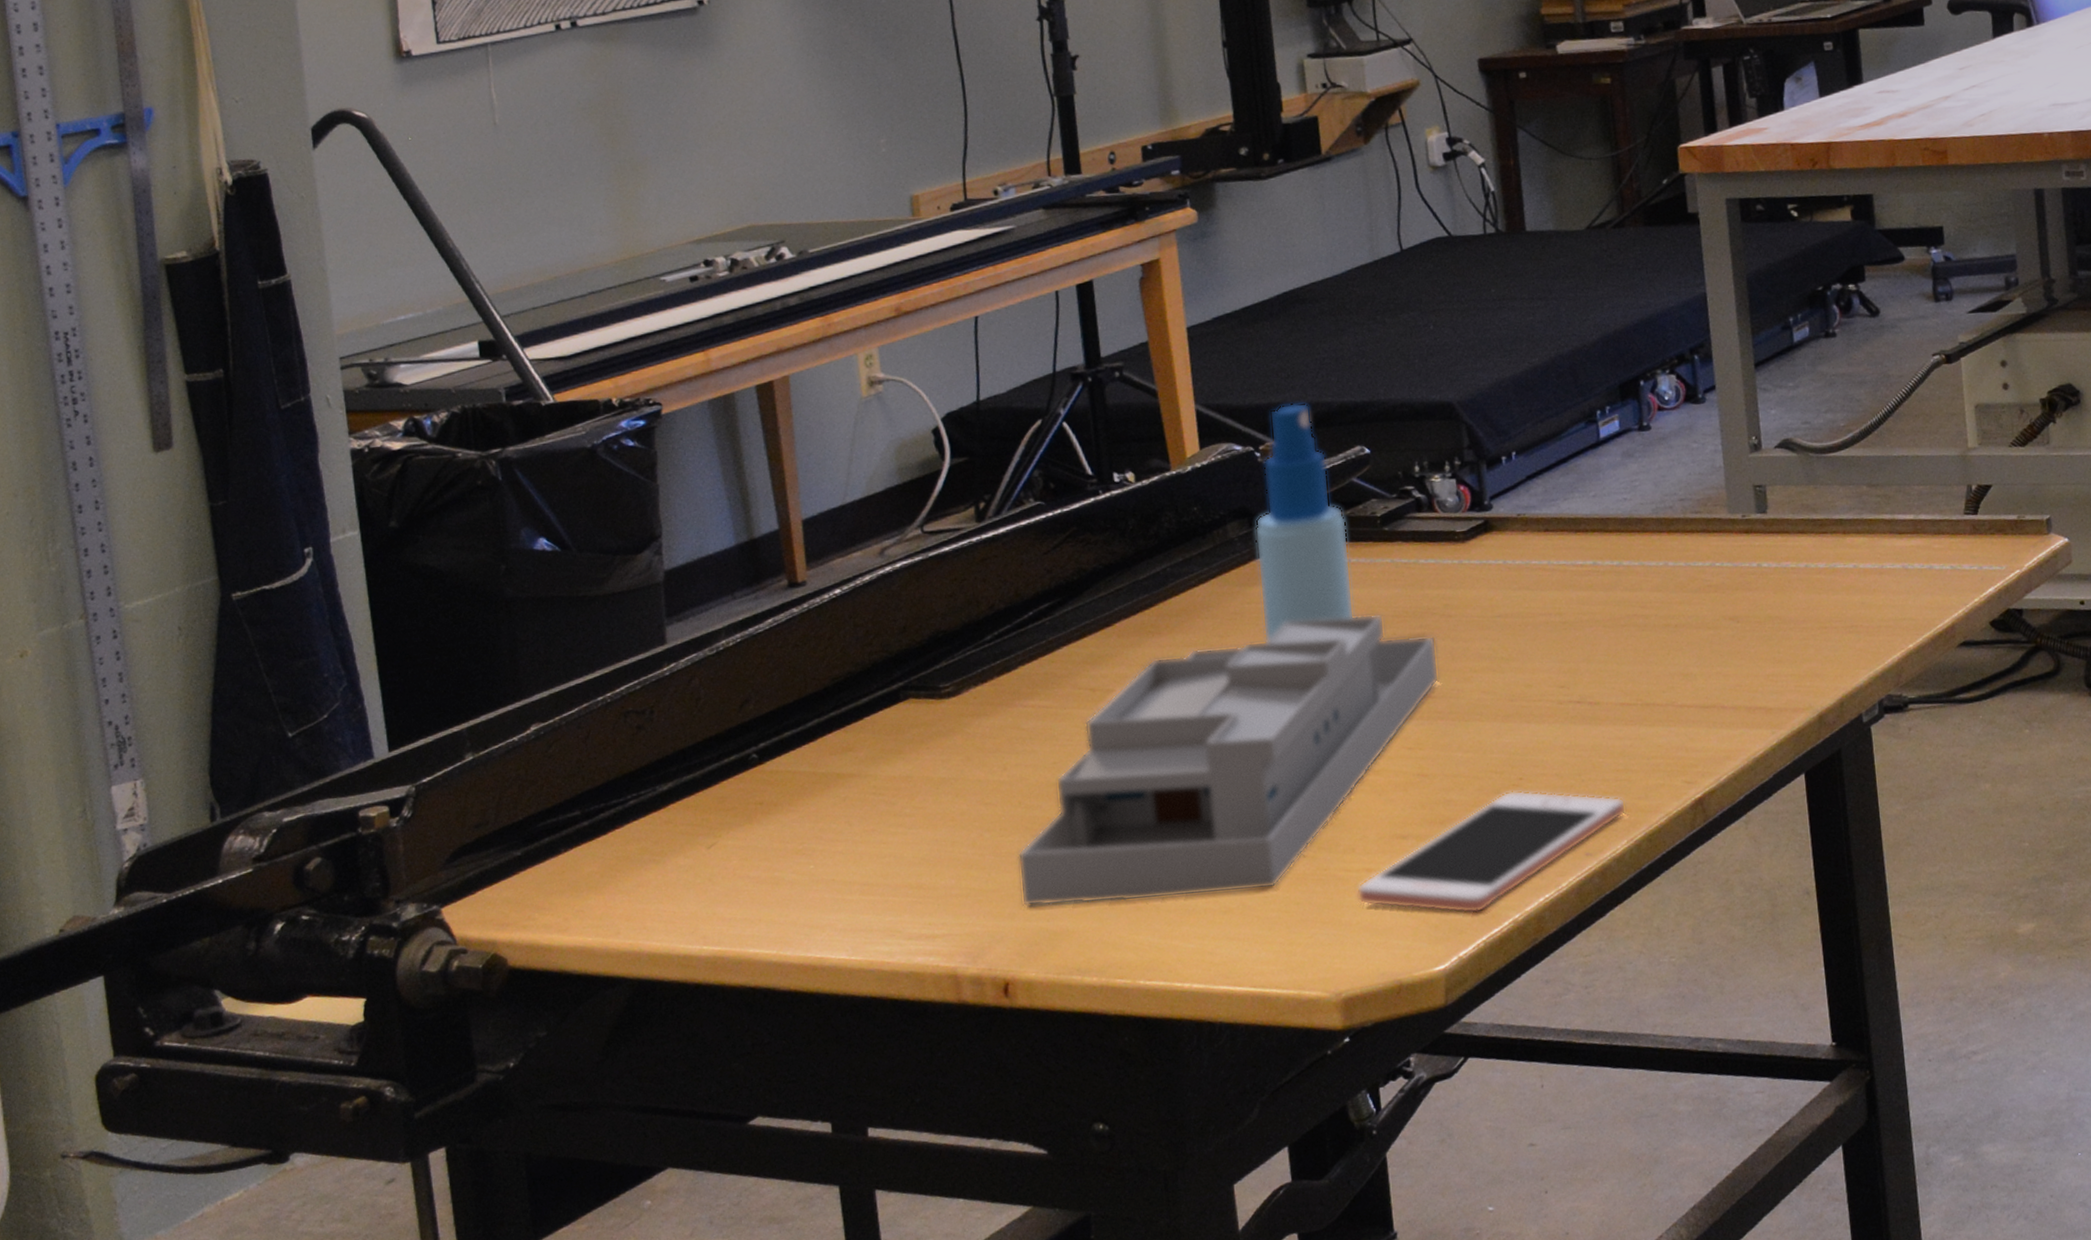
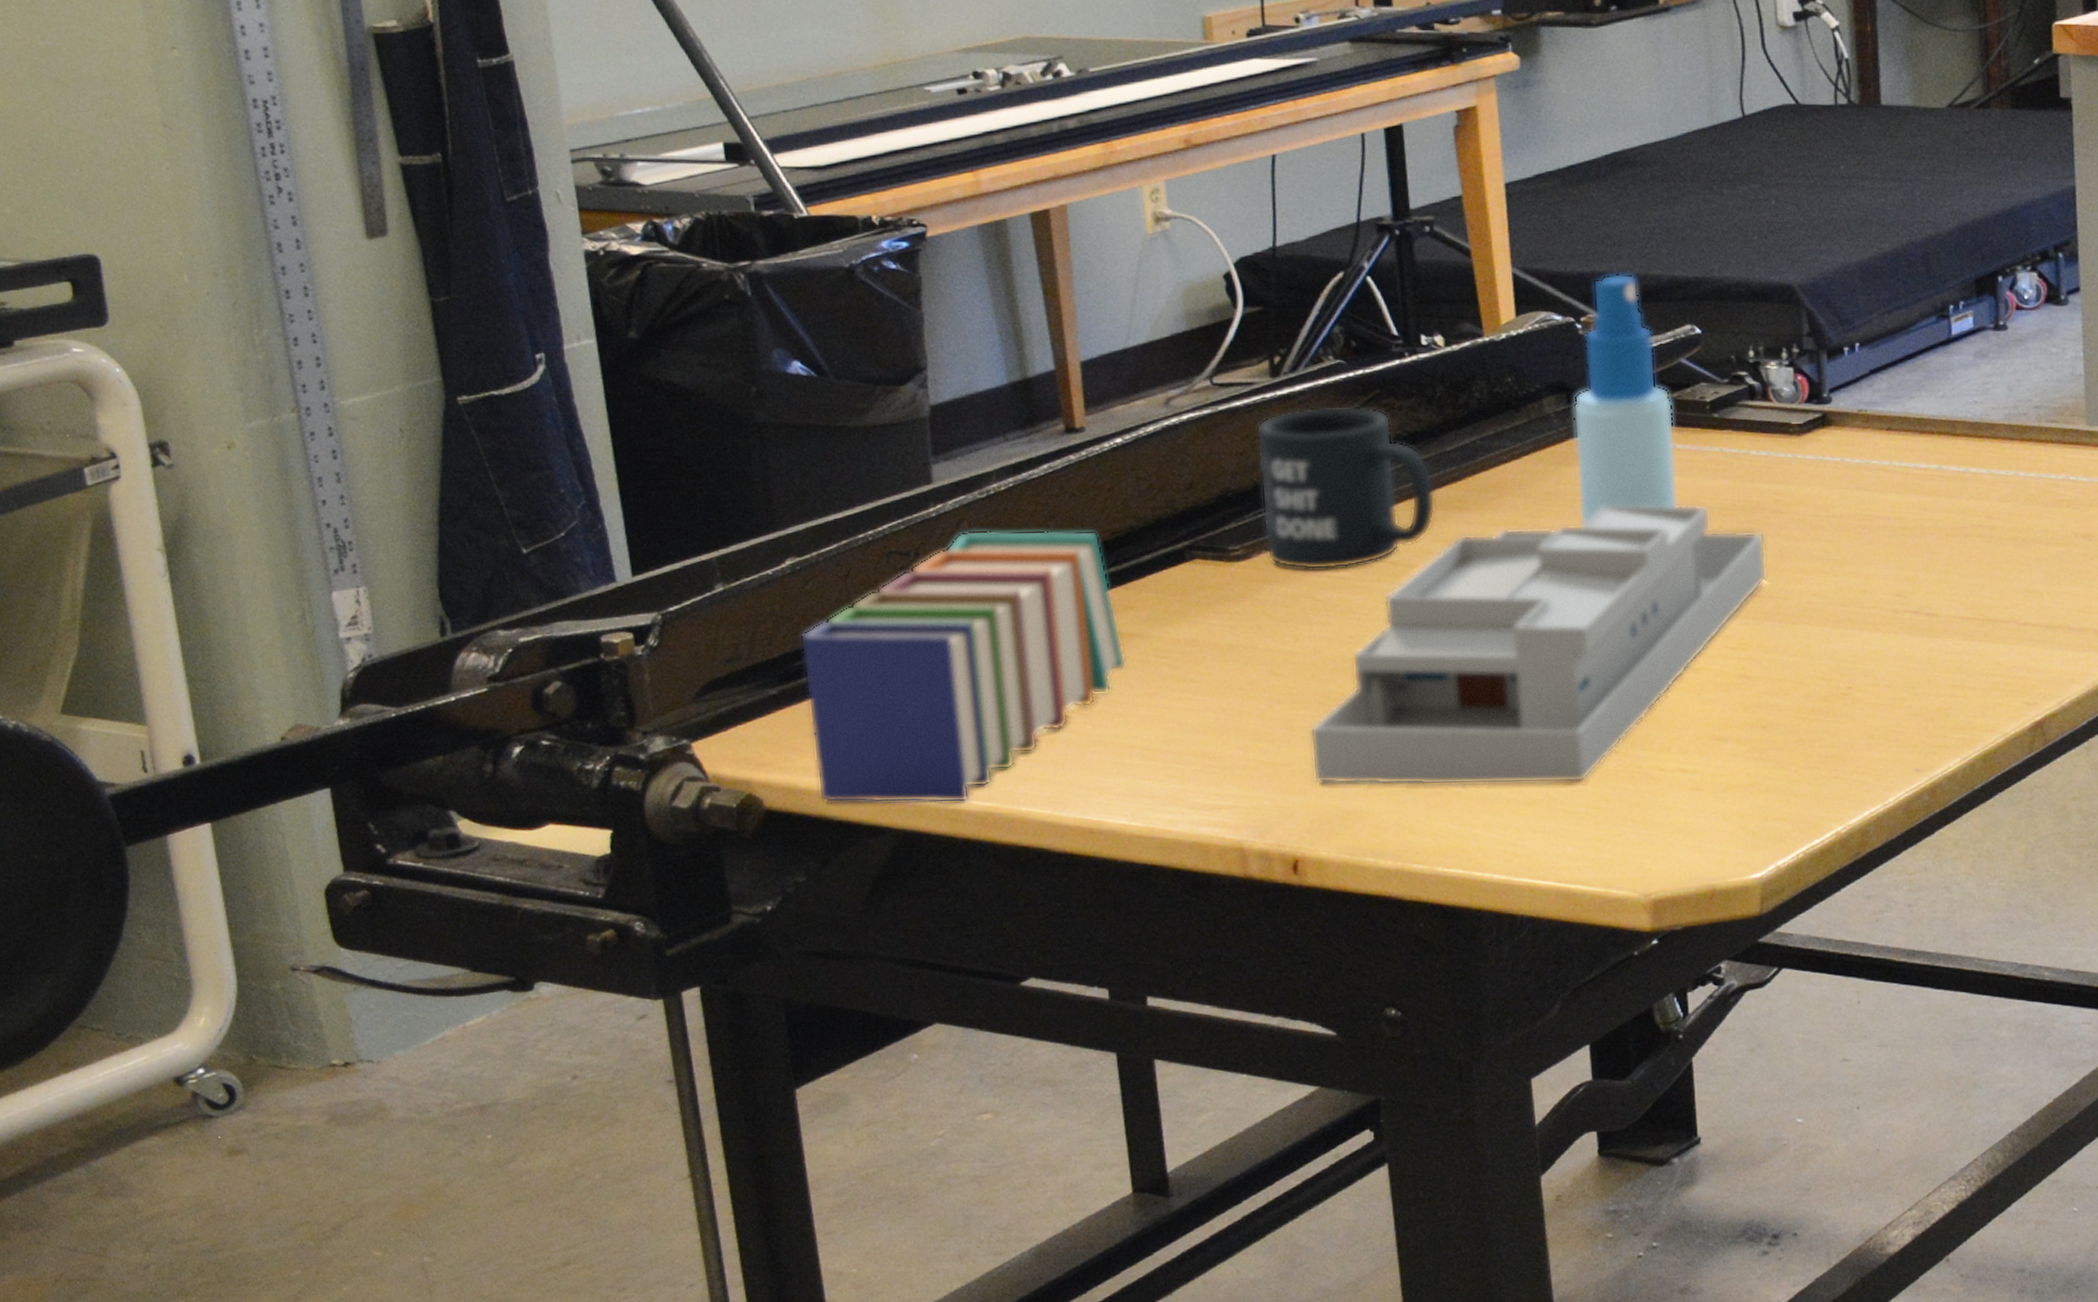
book: none [543,678,847,958] -> present [800,530,1127,804]
mug: none [963,543,1131,702] -> present [1256,406,1436,570]
cell phone: present [1357,790,1627,914] -> none [1671,699,1961,823]

